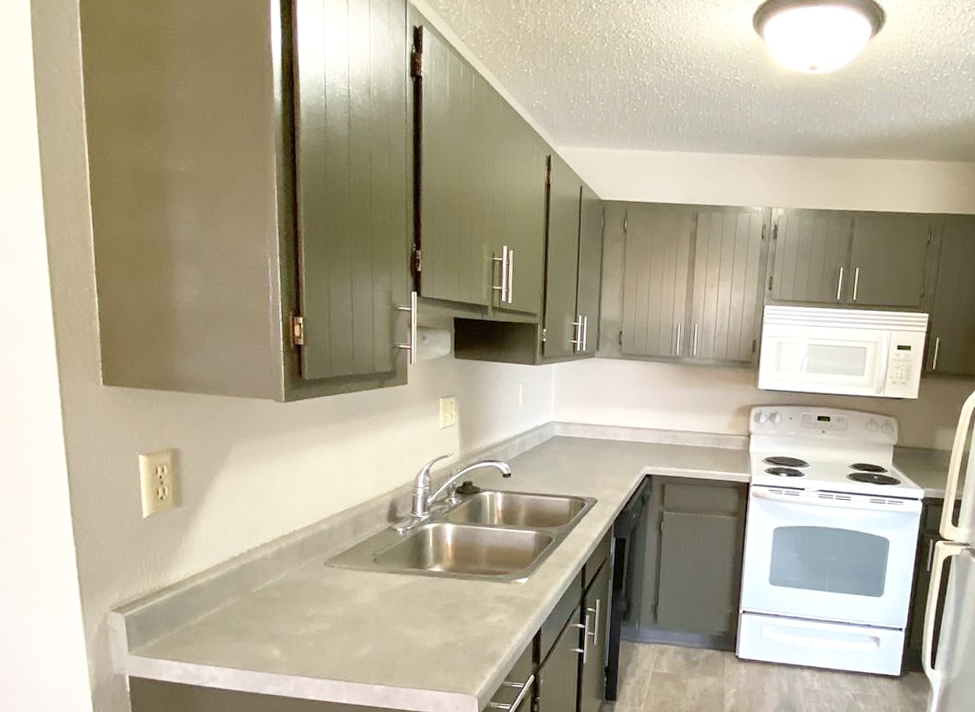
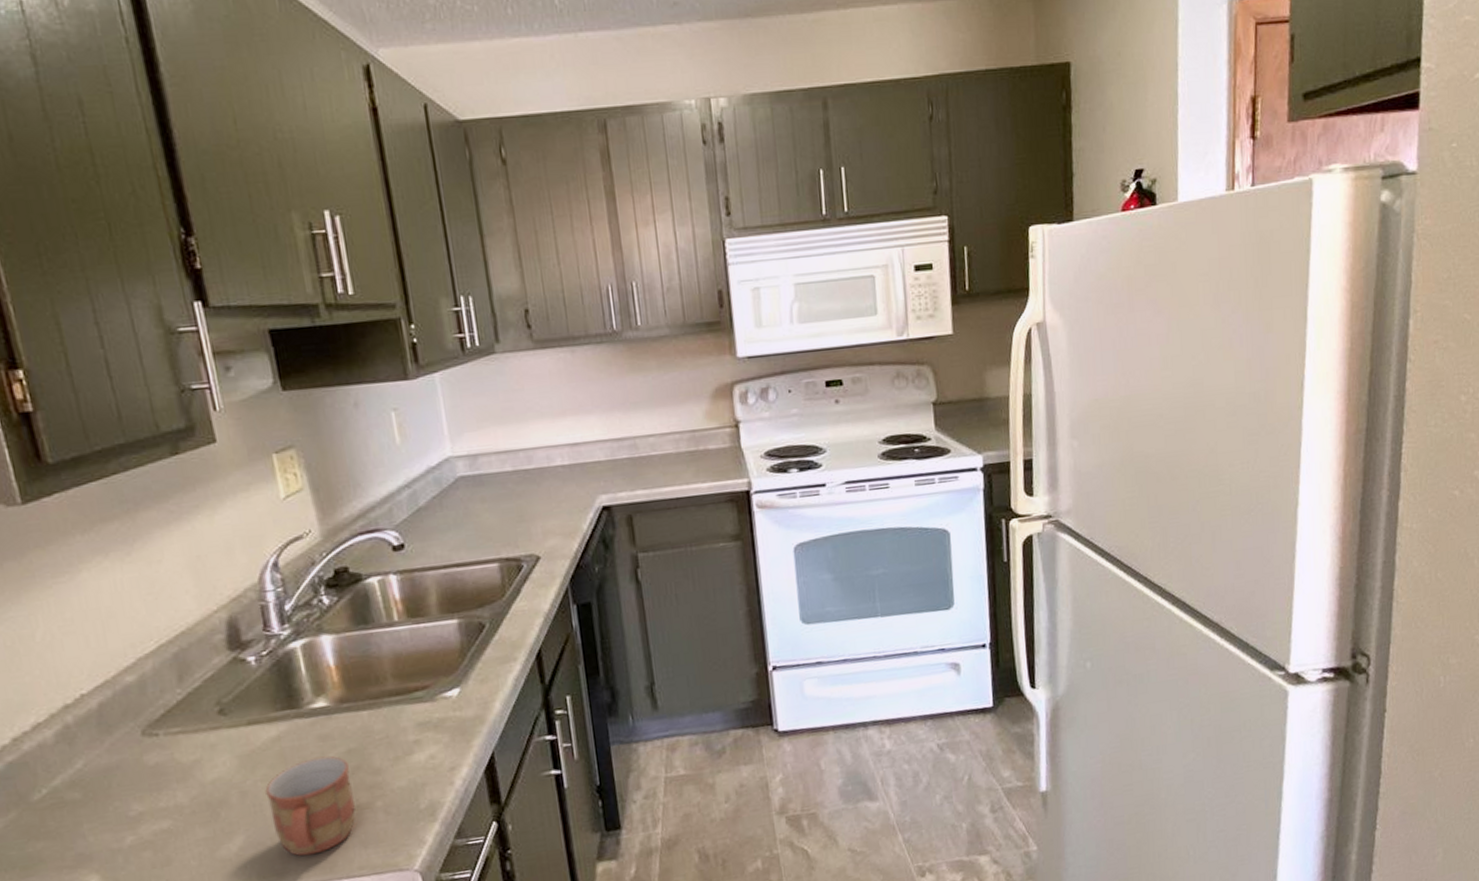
mug: none [391,604,446,669] -> present [265,756,356,856]

